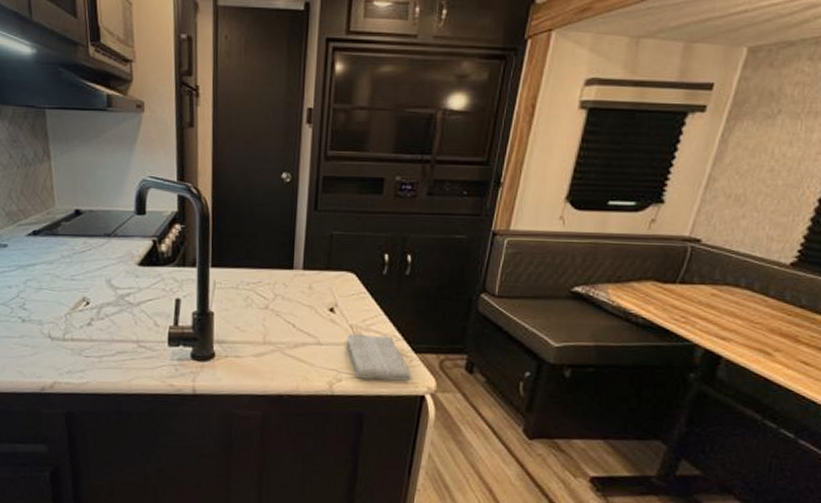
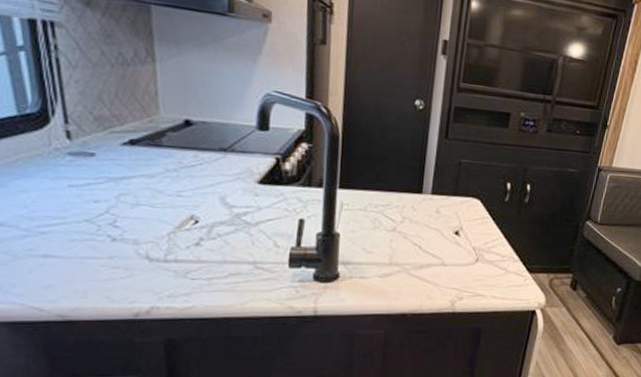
washcloth: present [346,334,412,381] -> none [468,255,525,298]

